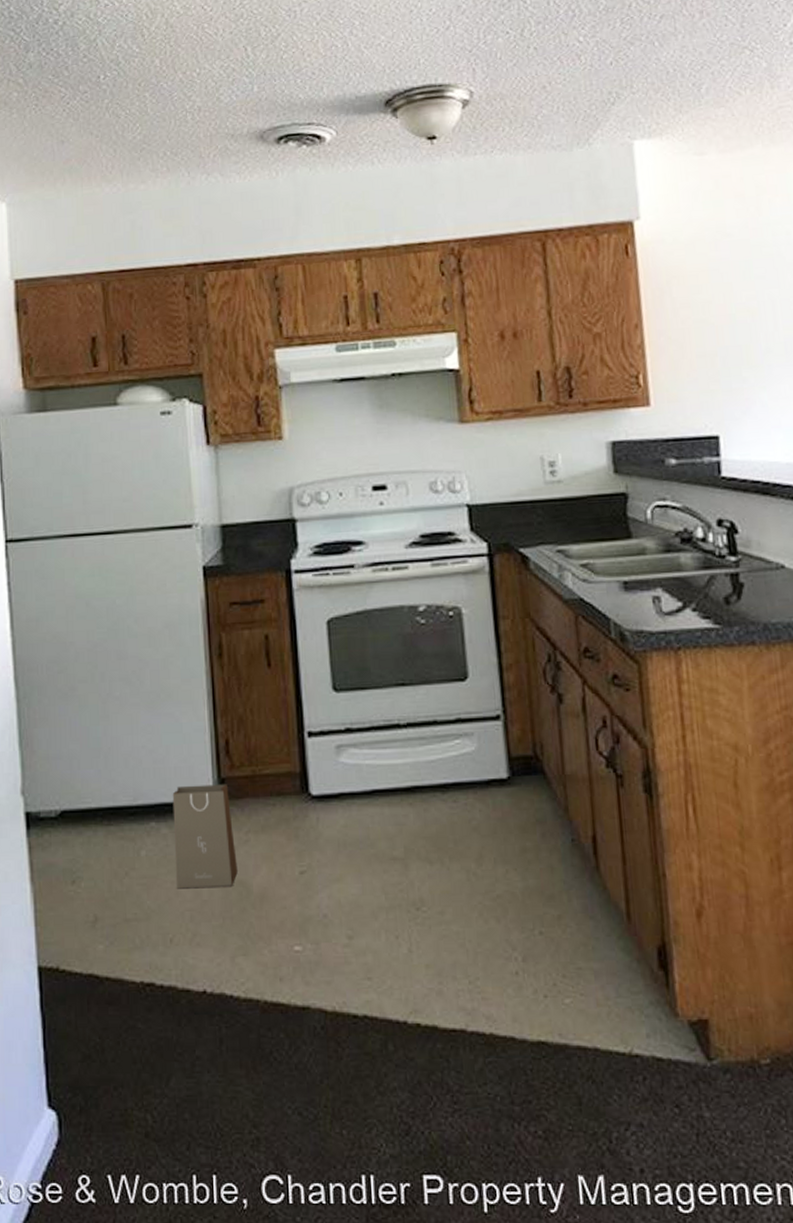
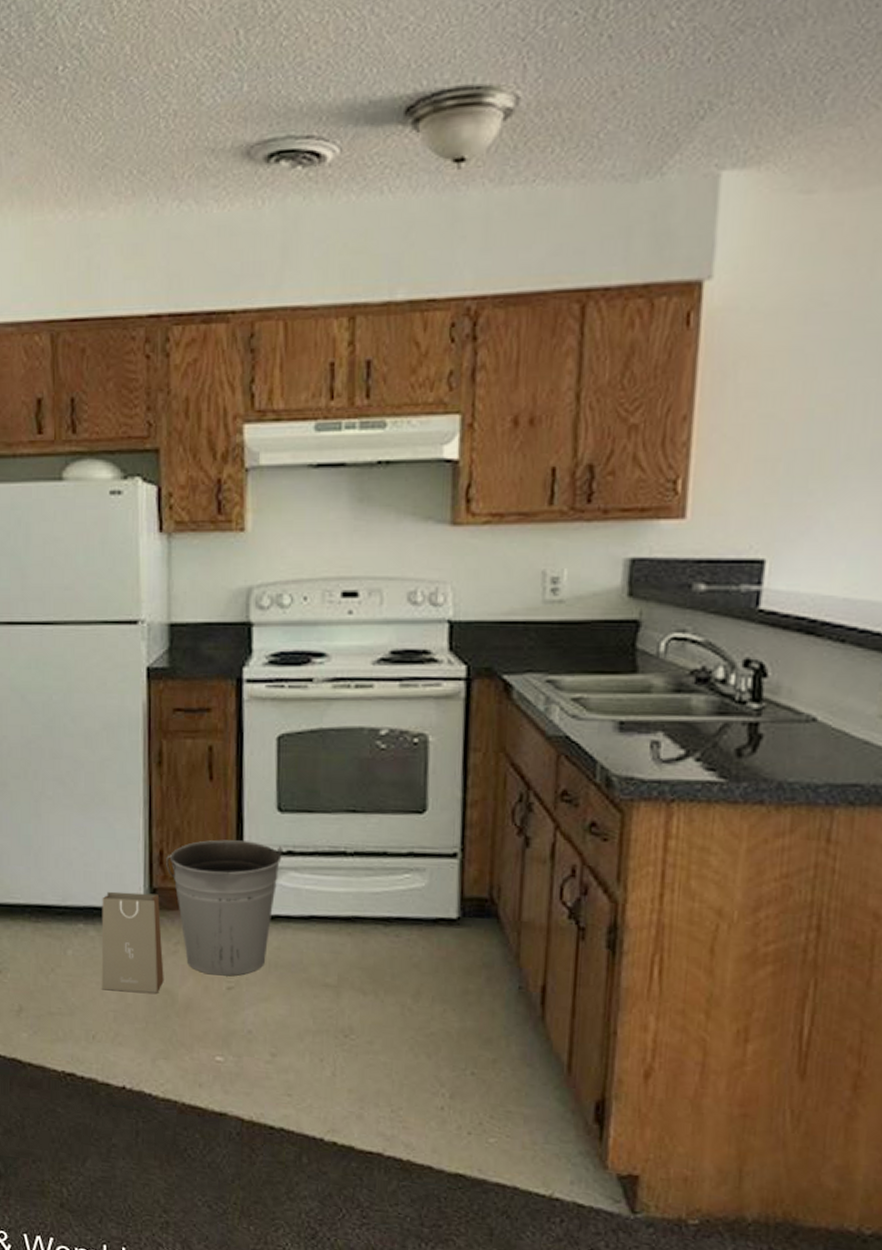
bucket: none [232,722,342,861] -> present [166,839,284,976]

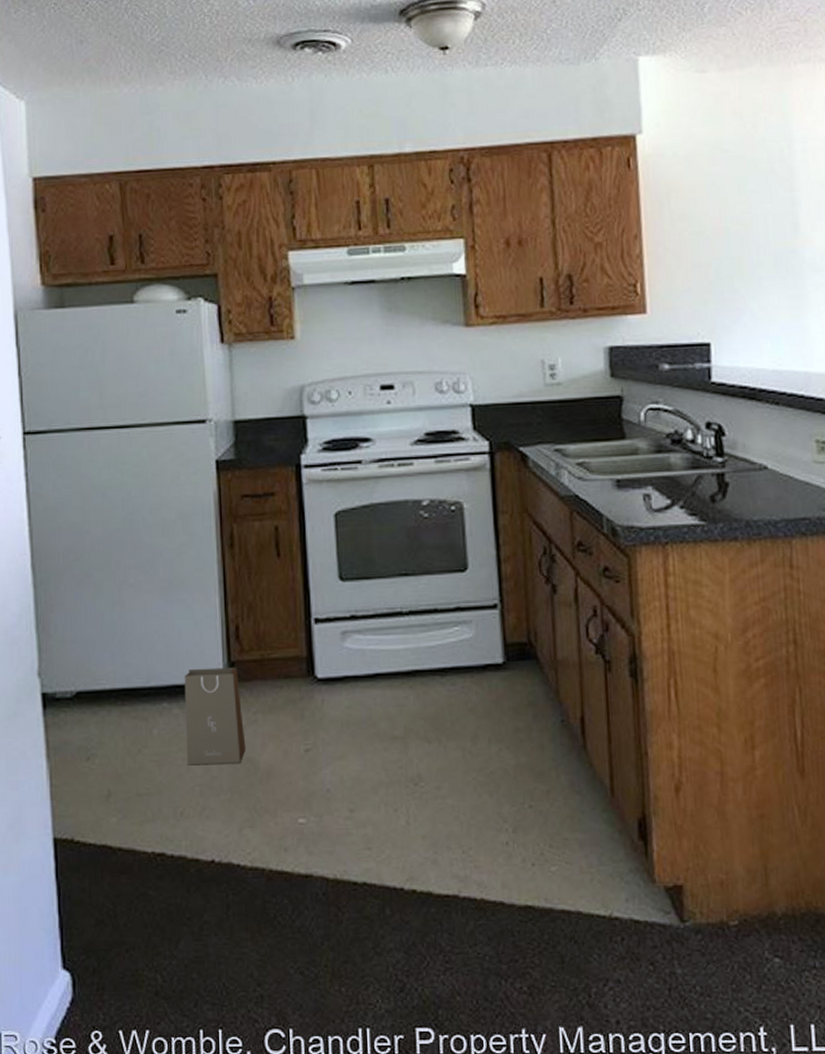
bucket: present [166,839,284,976] -> none [242,610,347,739]

